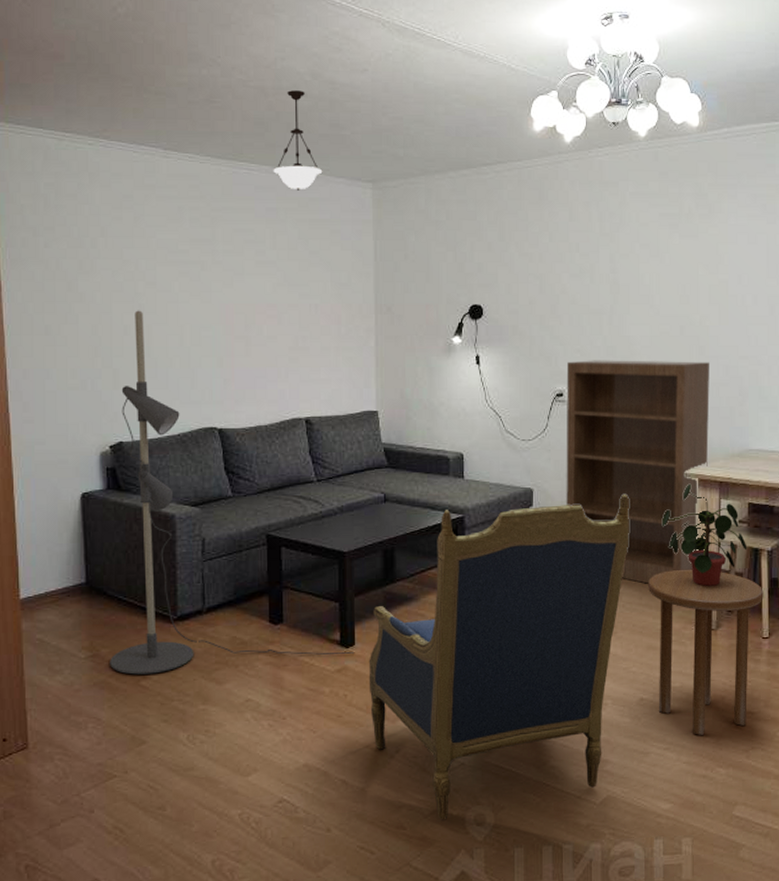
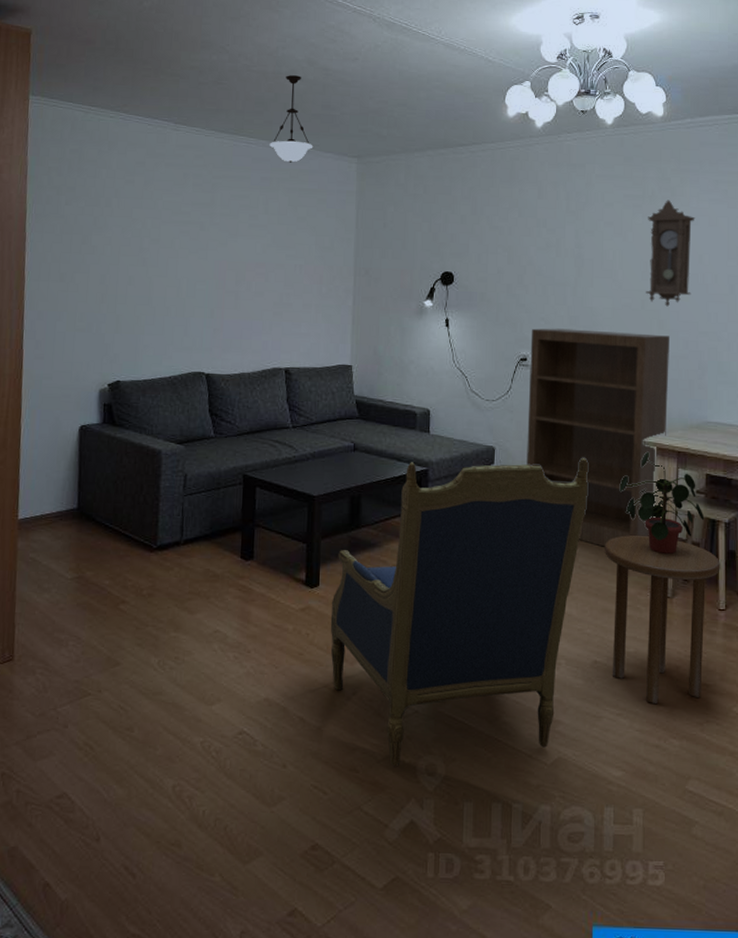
floor lamp: present [110,310,354,675] -> none [93,263,318,599]
pendulum clock: none [684,217,734,332] -> present [646,200,695,307]

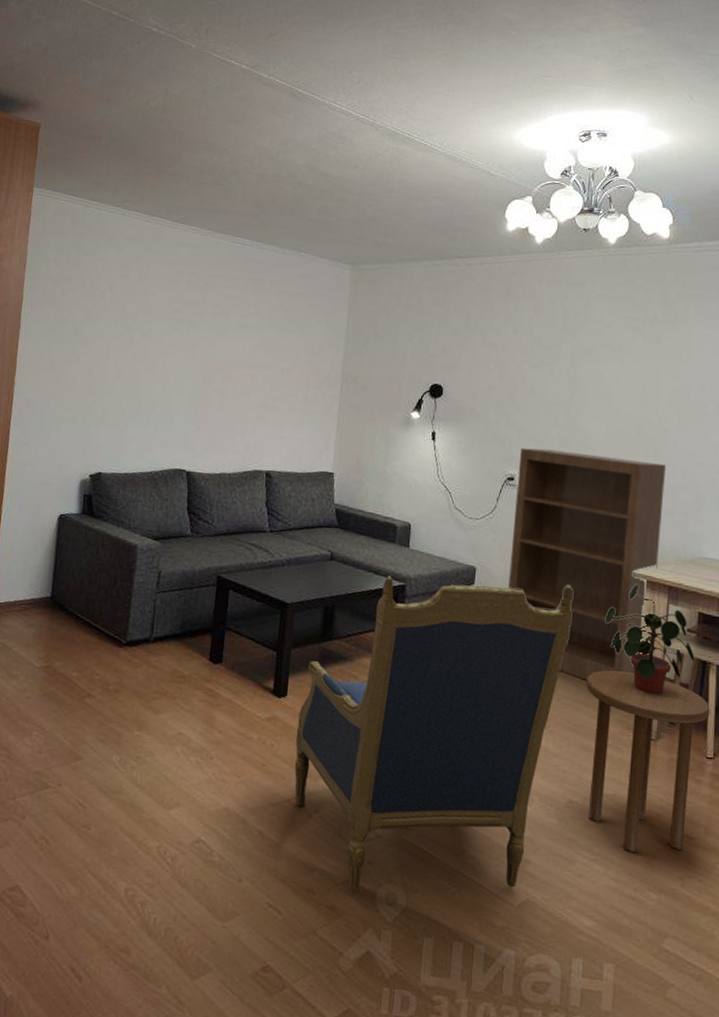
pendant light: present [269,75,313,163] -> none [264,179,308,266]
pendulum clock: present [646,200,695,307] -> none [642,324,699,434]

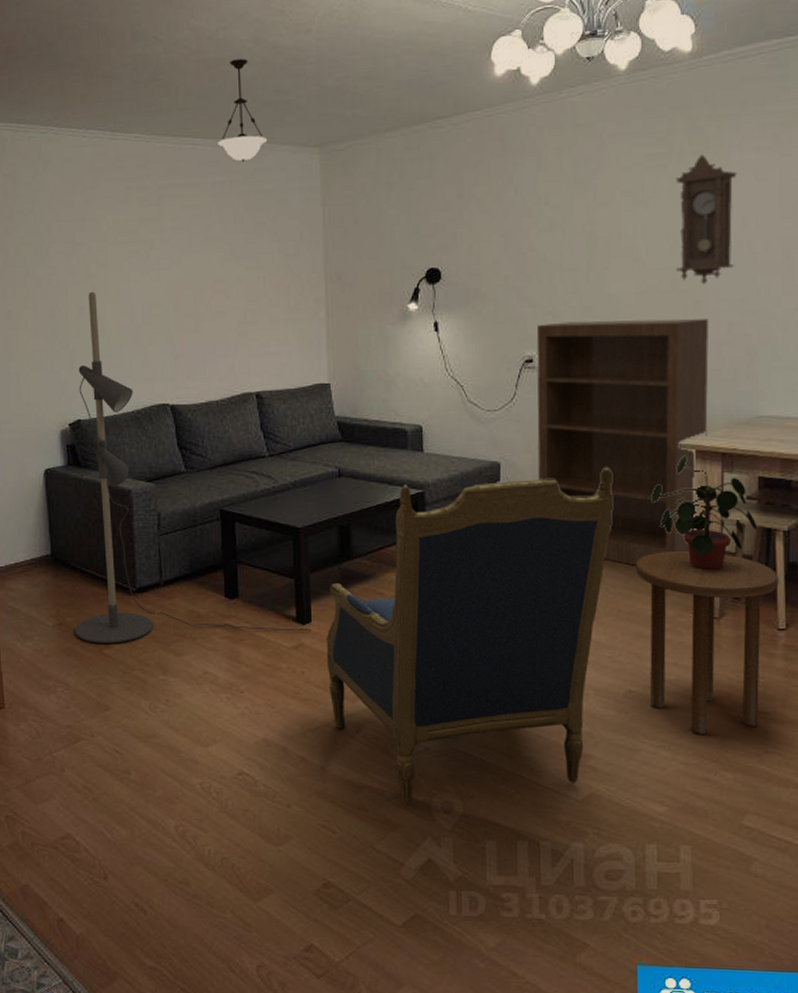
floor lamp: none [60,357,285,705] -> present [75,291,310,643]
pendant light: none [264,179,308,266] -> present [218,59,268,162]
pendulum clock: none [642,324,699,434] -> present [676,154,738,284]

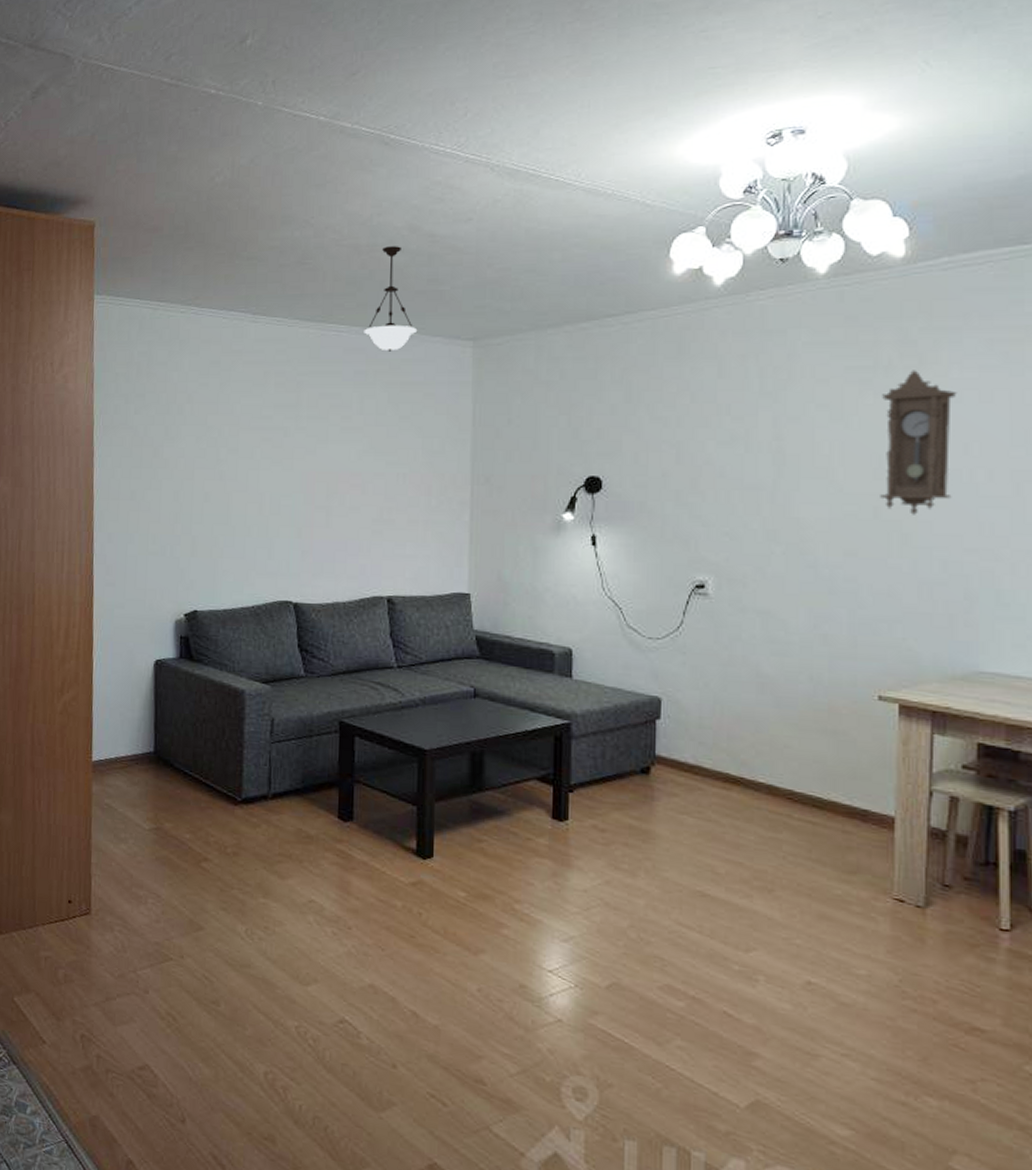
floor lamp: present [75,291,310,643] -> none [172,477,432,868]
armchair: present [326,467,613,807] -> none [448,713,795,1086]
bookshelf: present [536,318,709,566] -> none [706,545,918,834]
side table: present [636,551,779,734] -> none [821,820,1002,1048]
potted plant: present [651,455,758,571] -> none [842,709,976,850]

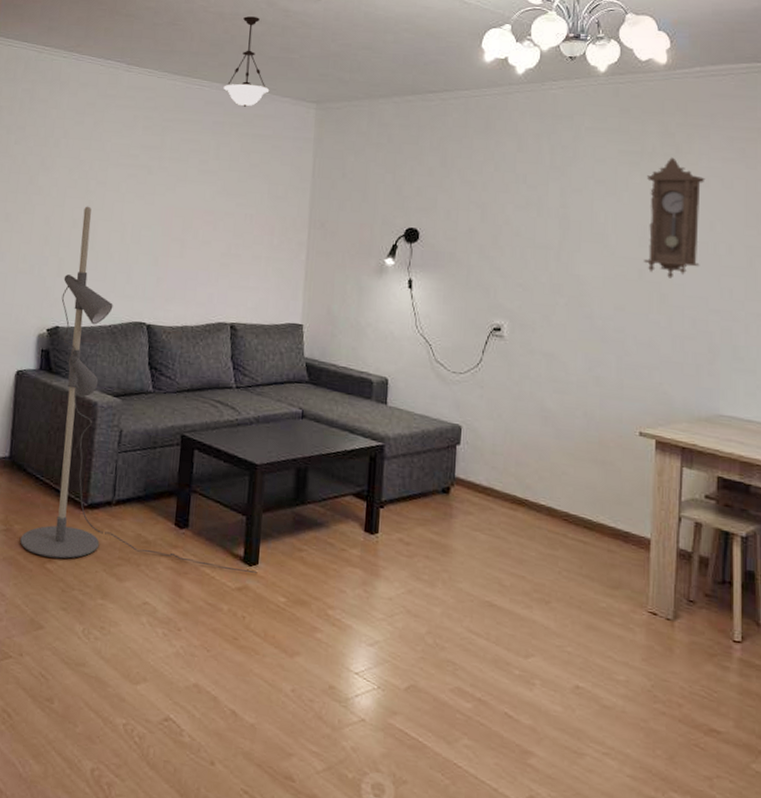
floor lamp: none [172,477,432,868] -> present [20,206,256,574]

